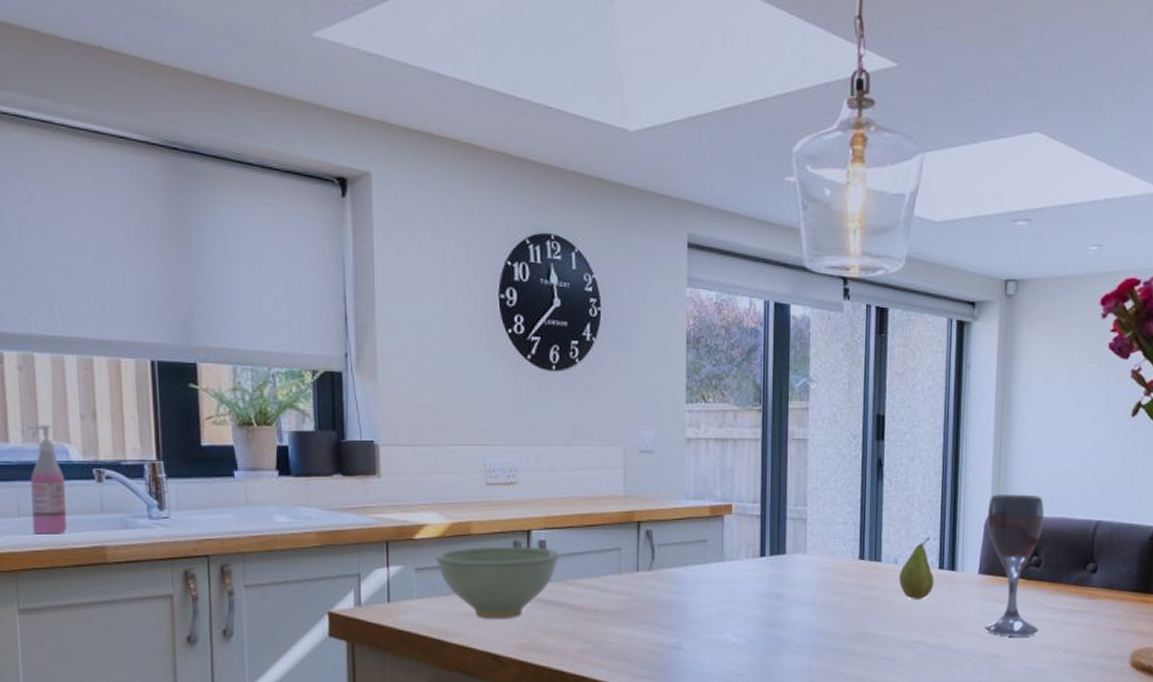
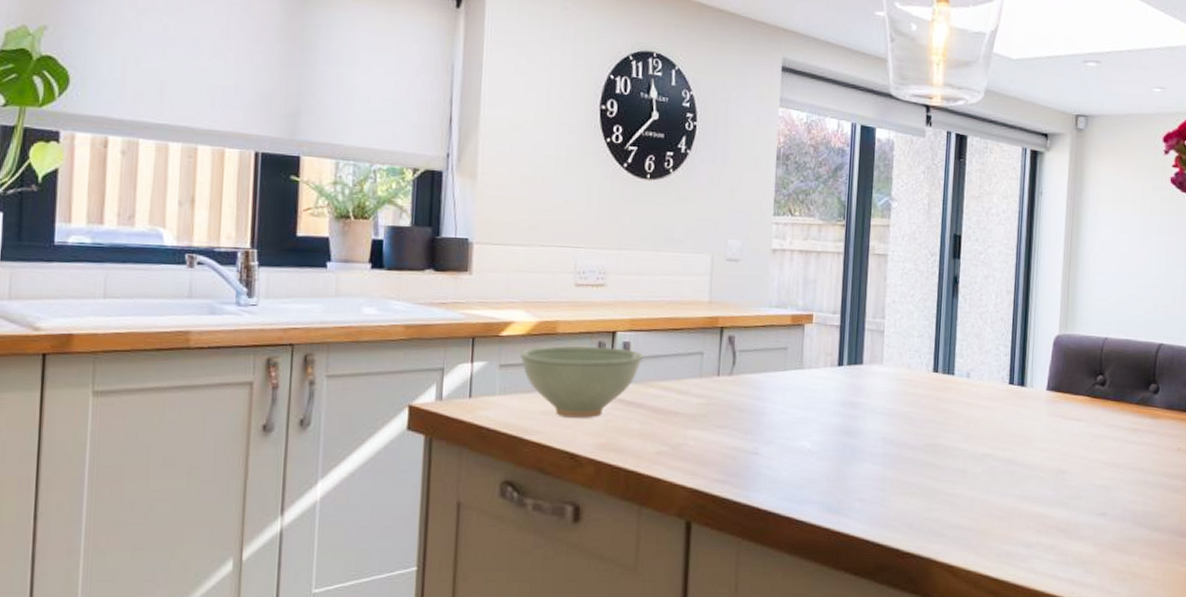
soap dispenser: present [27,425,67,534] -> none [116,209,157,317]
fruit: present [898,536,934,600] -> none [970,352,1005,414]
cup: present [984,494,1045,637] -> none [1051,314,1110,453]

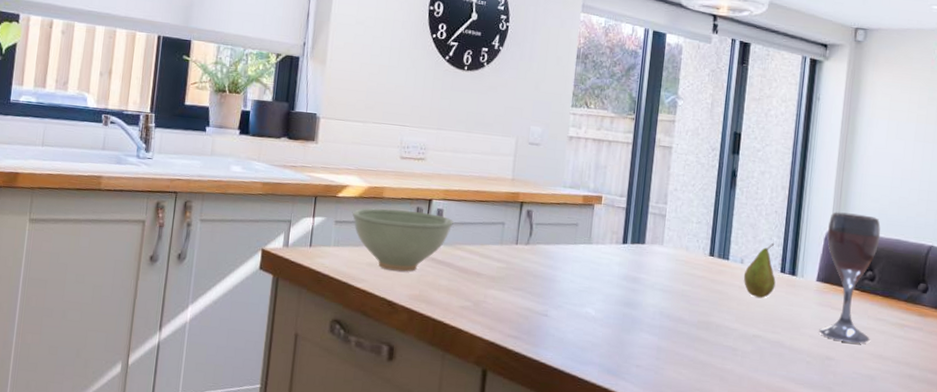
fruit: none [970,352,1005,414] -> present [743,242,776,299]
cup: none [1051,314,1110,453] -> present [819,212,881,343]

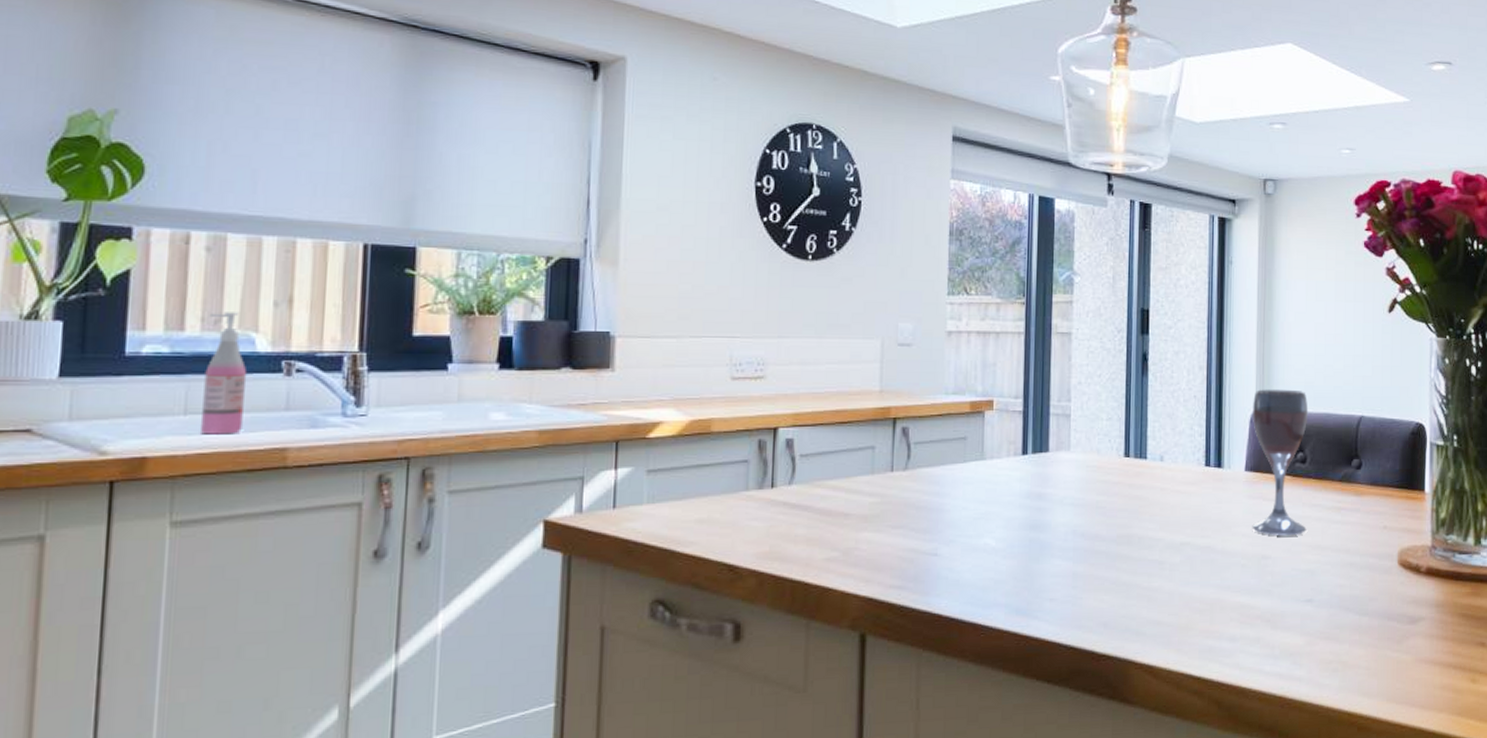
soap dispenser: none [50,77,81,163] -> present [199,312,248,435]
bowl: present [352,208,454,272] -> none [669,446,808,525]
fruit: present [743,242,776,299] -> none [1164,432,1201,499]

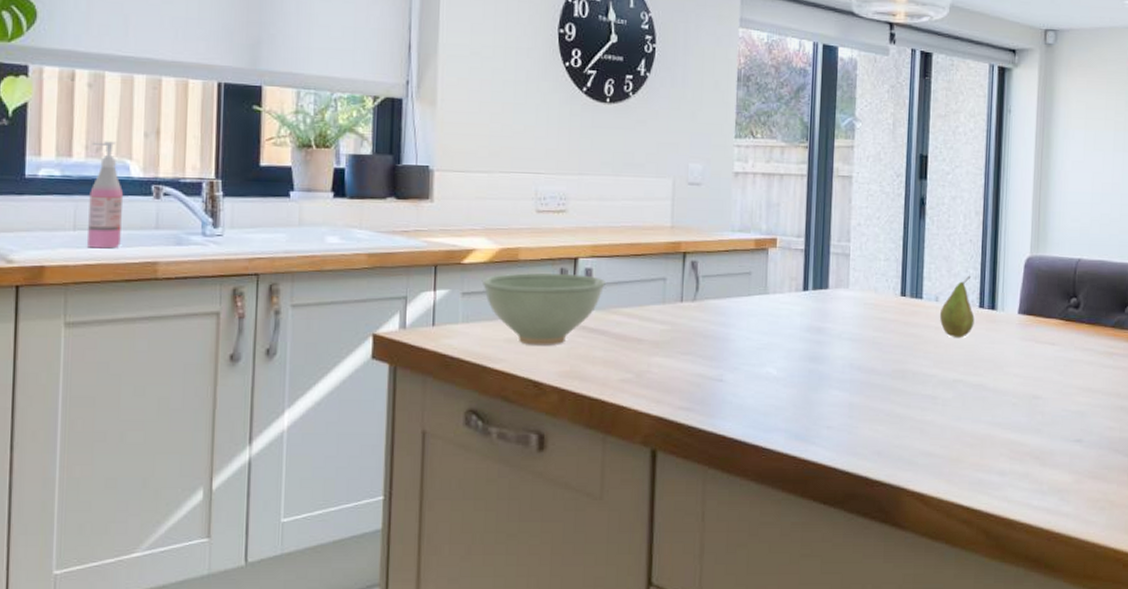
bowl: none [669,446,808,525] -> present [481,273,605,345]
fruit: none [1164,432,1201,499] -> present [939,275,975,339]
cup: present [1252,389,1309,536] -> none [1024,235,1083,378]

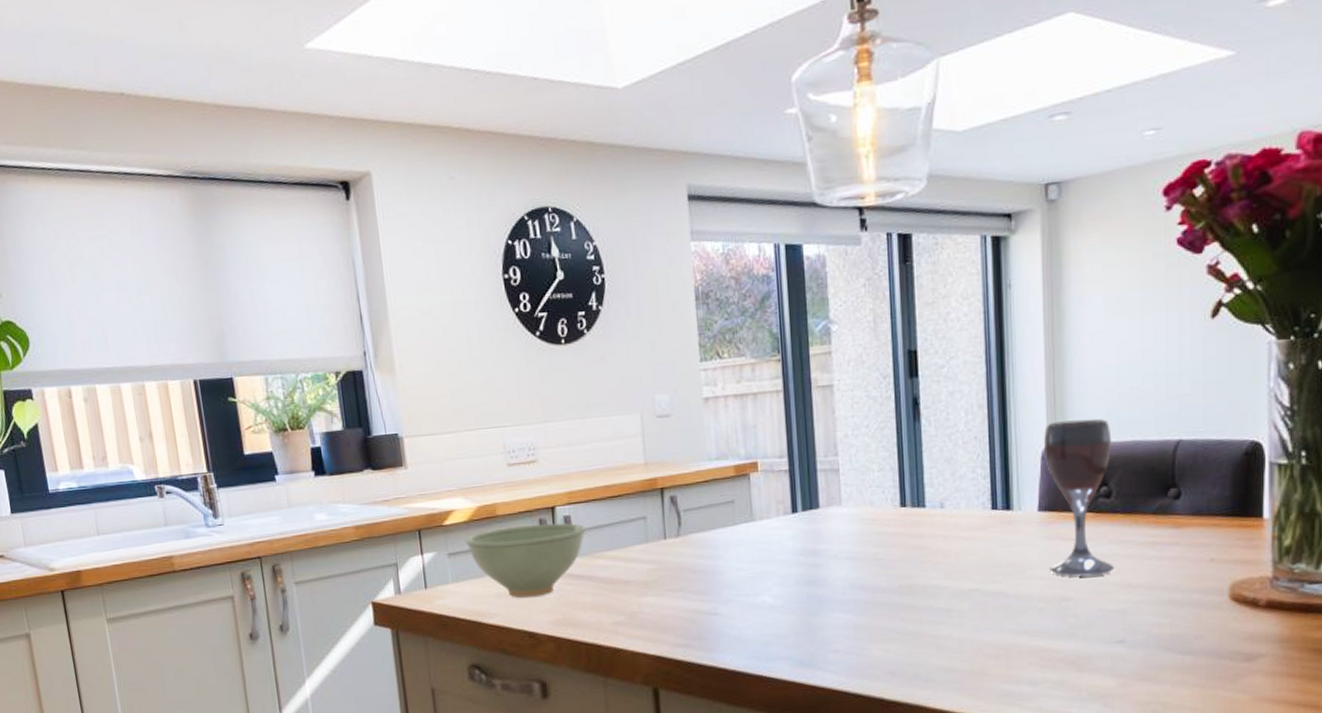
soap dispenser: present [86,141,124,249] -> none [97,449,139,550]
fruit: present [939,275,975,339] -> none [946,475,988,545]
cup: none [1024,235,1083,378] -> present [1044,419,1115,576]

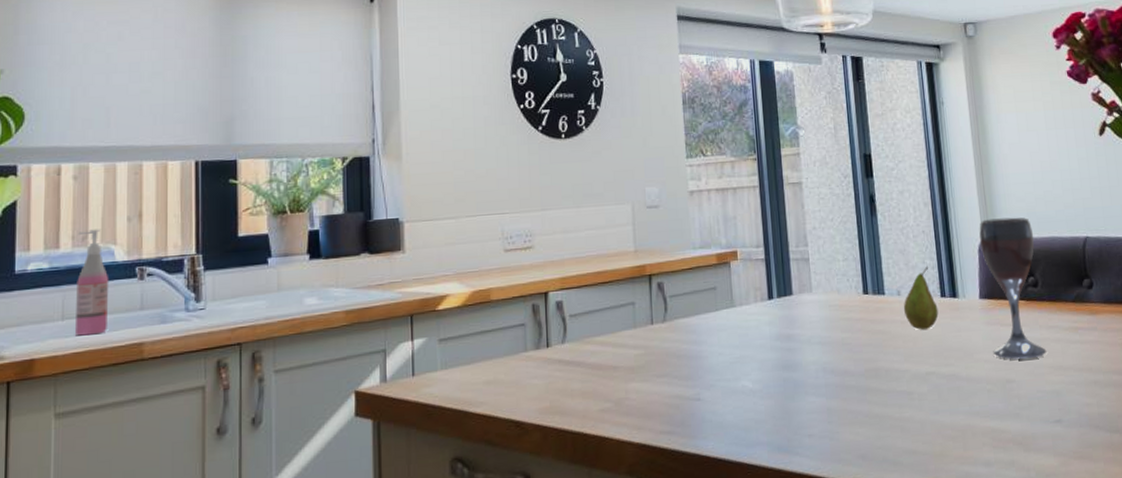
soap dispenser: none [97,449,139,550] -> present [74,229,109,336]
bowl: present [465,523,586,598] -> none [457,308,577,385]
fruit: none [946,475,988,545] -> present [903,266,939,330]

